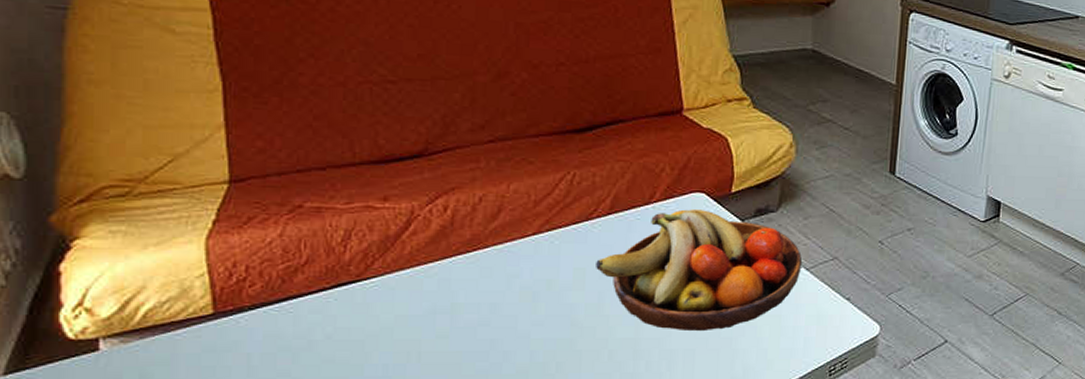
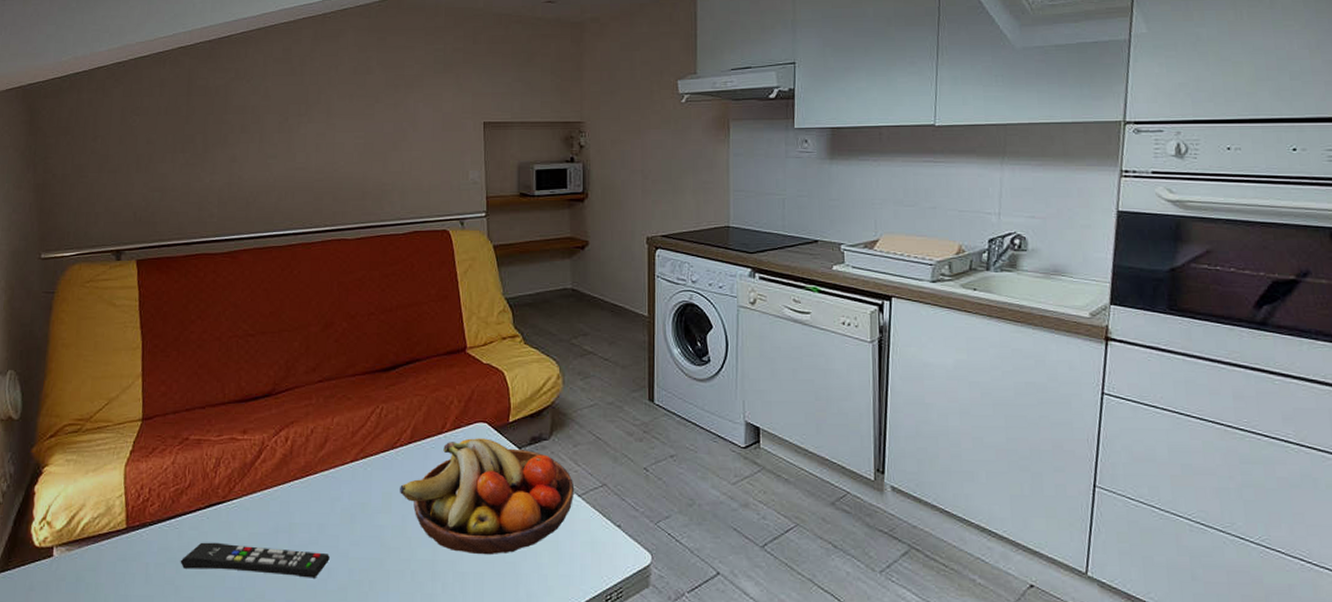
remote control: none [297,327,505,363] -> present [180,542,330,578]

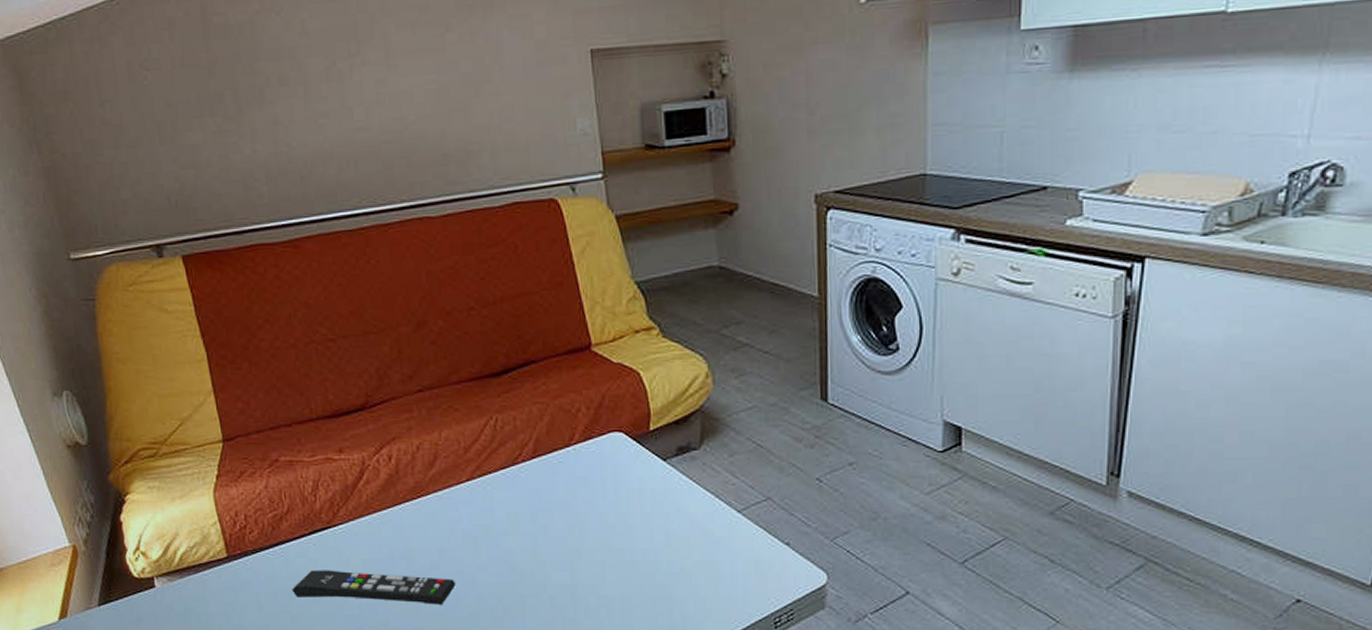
fruit bowl: present [400,438,575,555] -> none [527,450,733,578]

